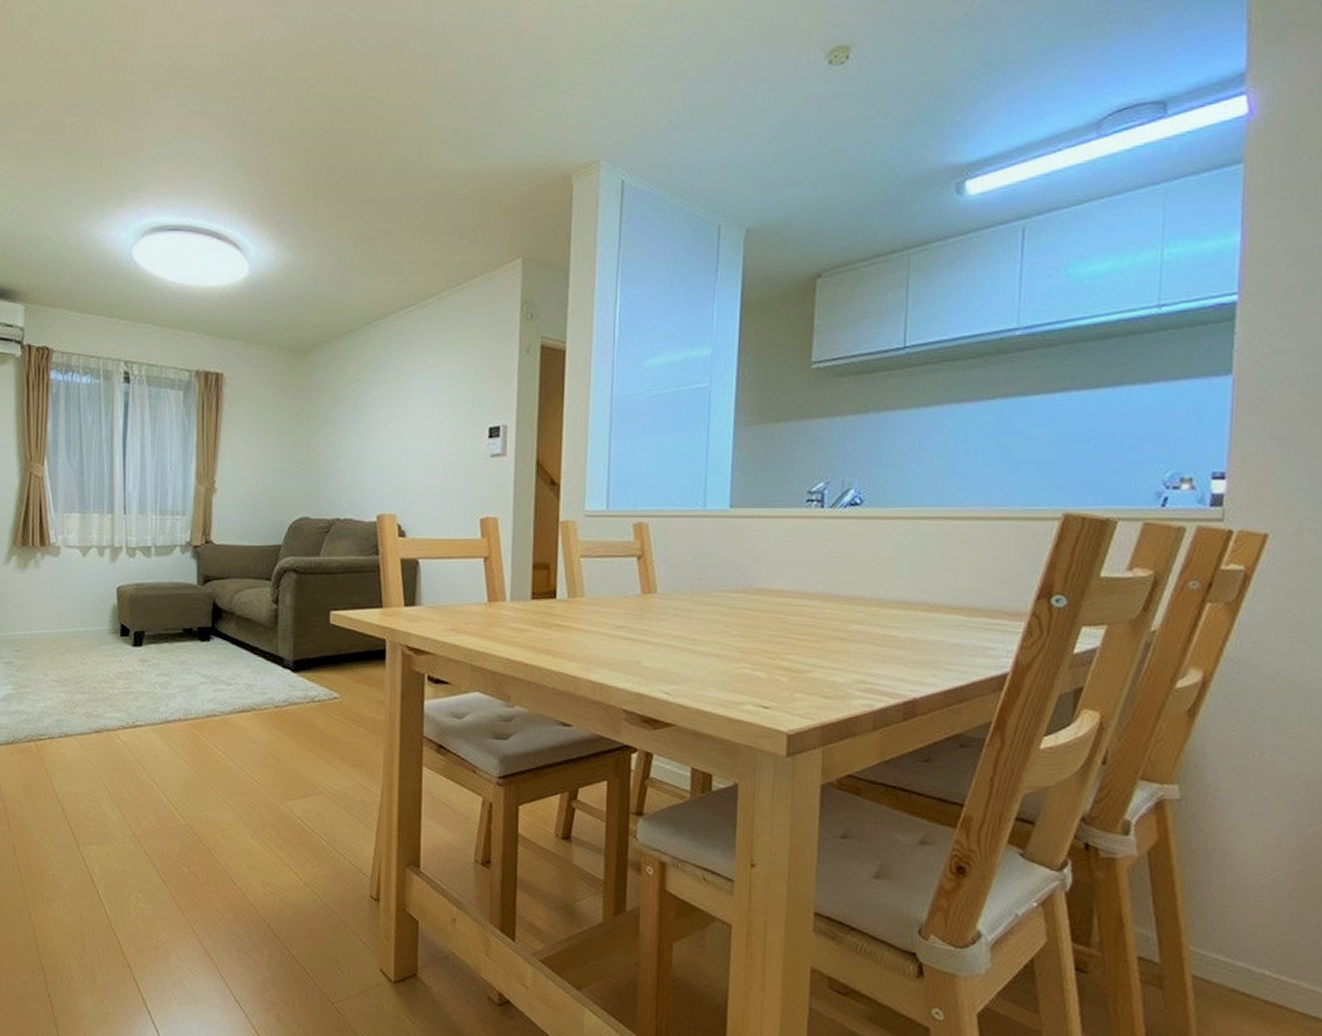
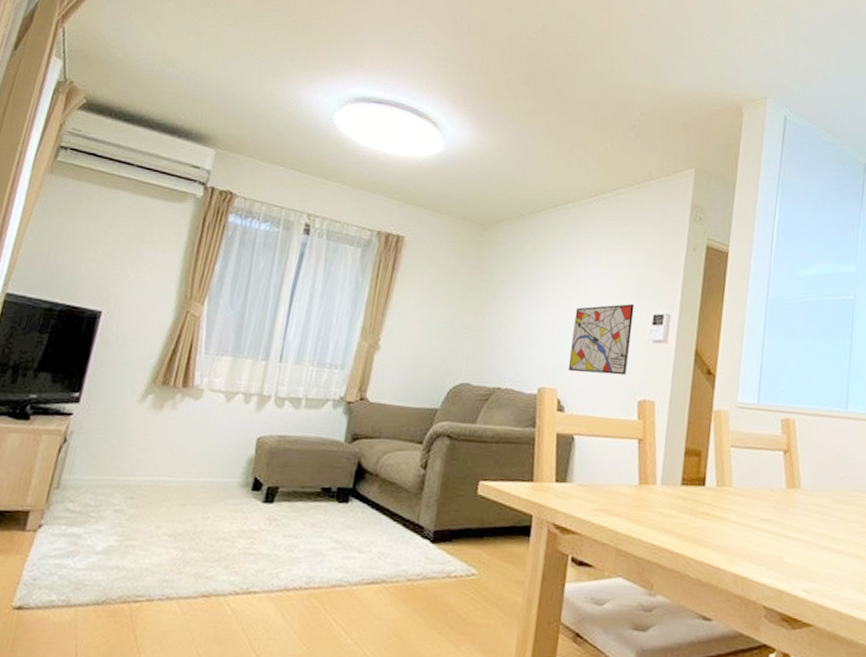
wall art: none [405,417,468,496] -> present [567,303,634,376]

